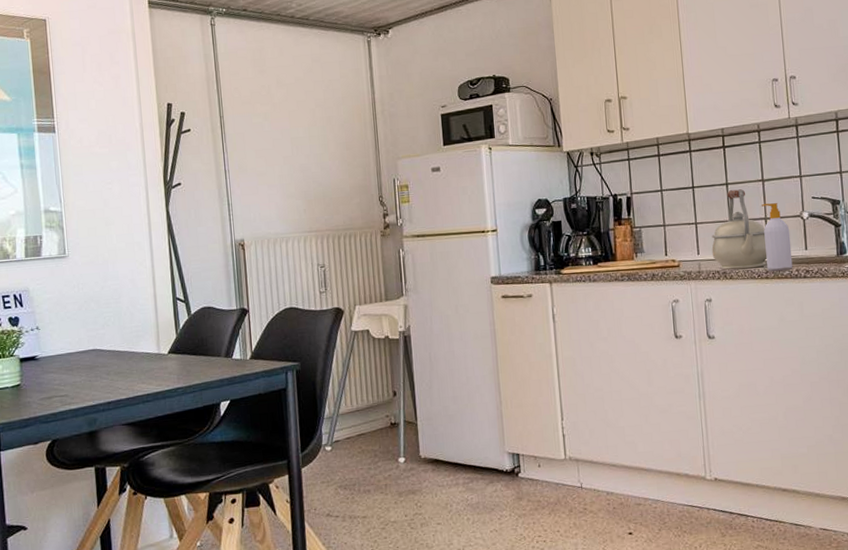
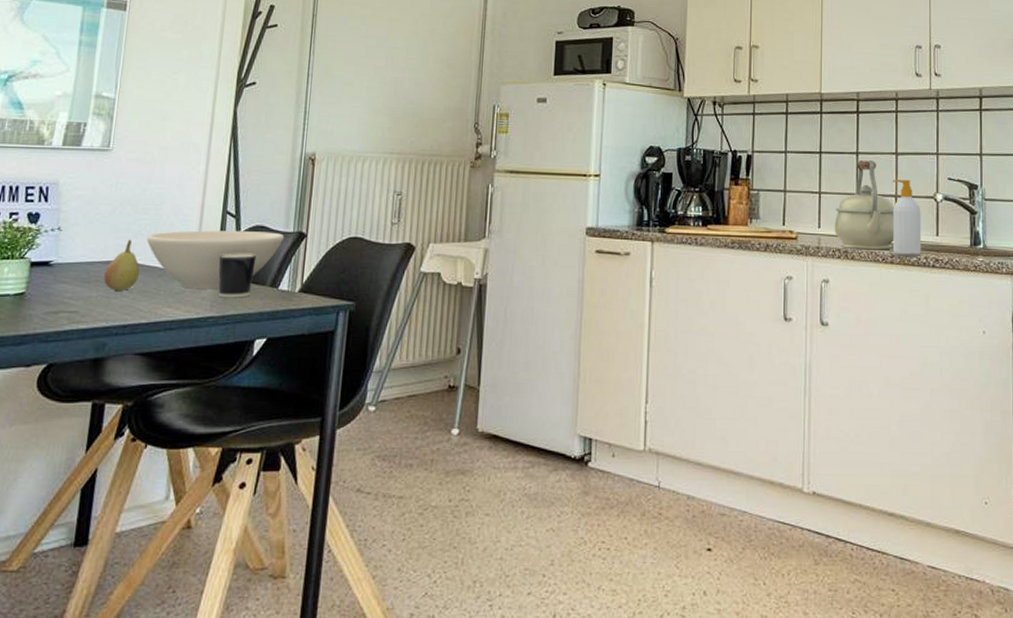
fruit: none [83,330,113,375] -> present [104,239,141,291]
bowl: none [113,311,230,367] -> present [146,230,285,290]
mug: none [177,331,209,371] -> present [218,253,256,298]

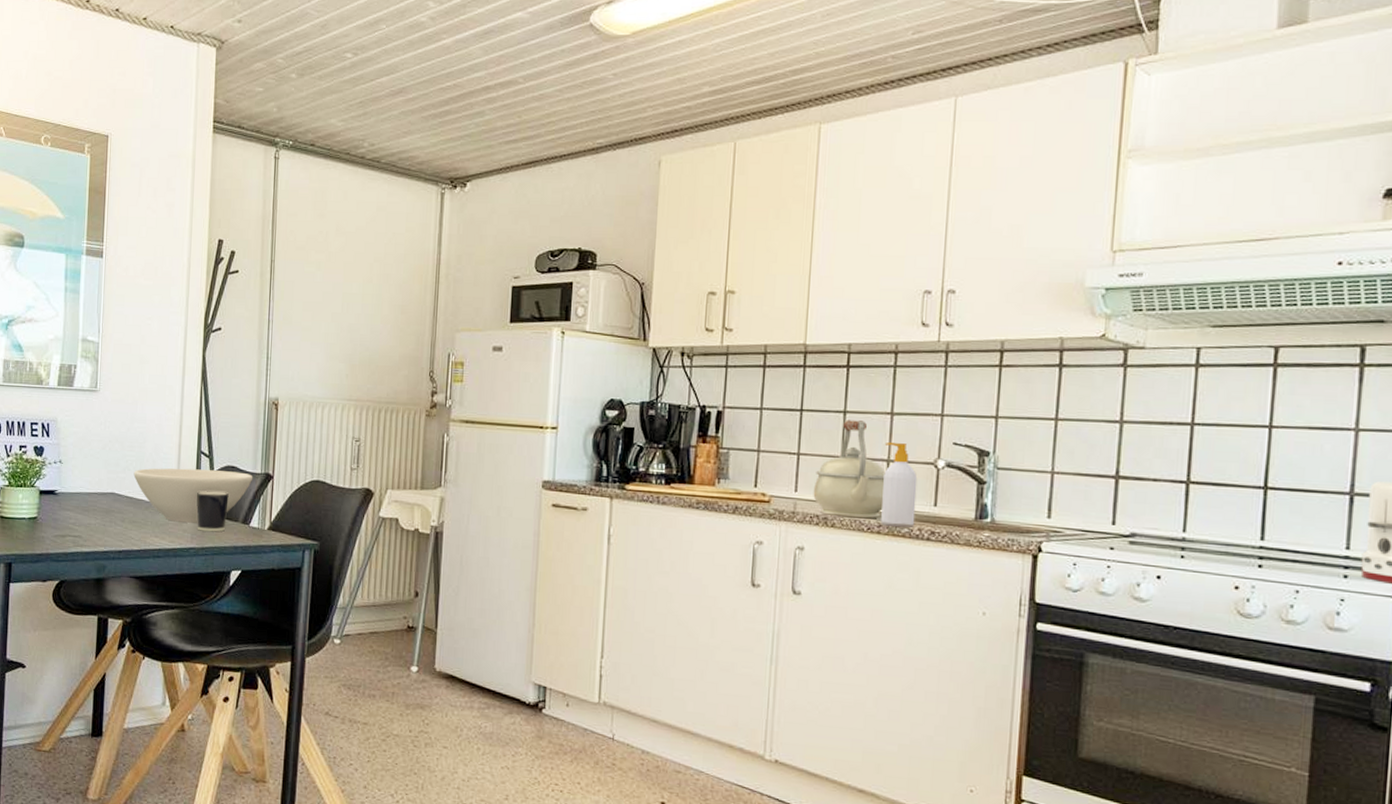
fruit: present [104,239,141,291] -> none [100,474,130,520]

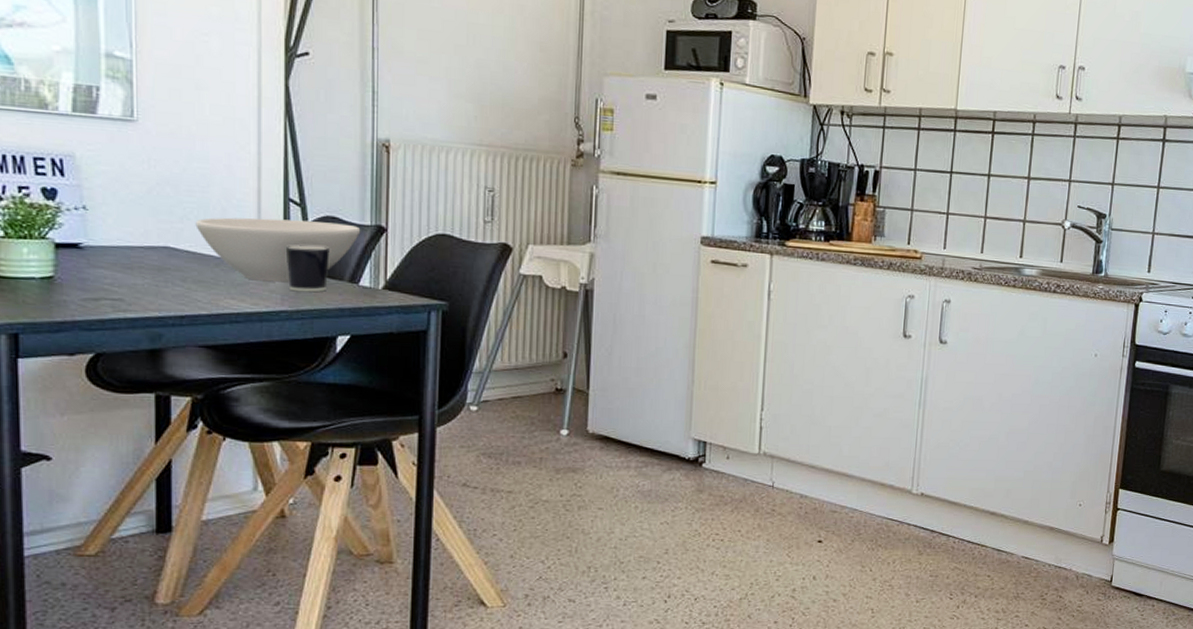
kettle: present [813,420,886,519] -> none [959,183,1022,274]
soap bottle: present [881,443,918,529] -> none [1016,205,1048,282]

